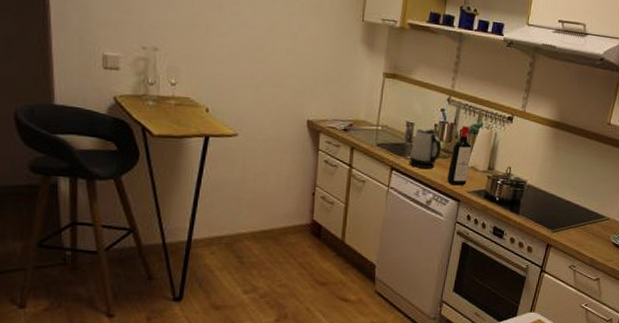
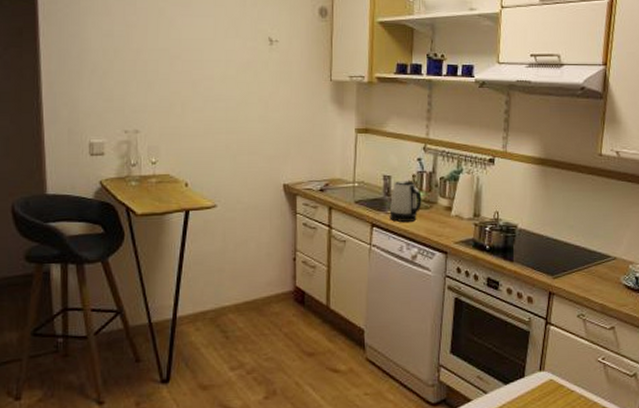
liquor bottle: present [447,125,472,186] -> none [431,172,454,237]

